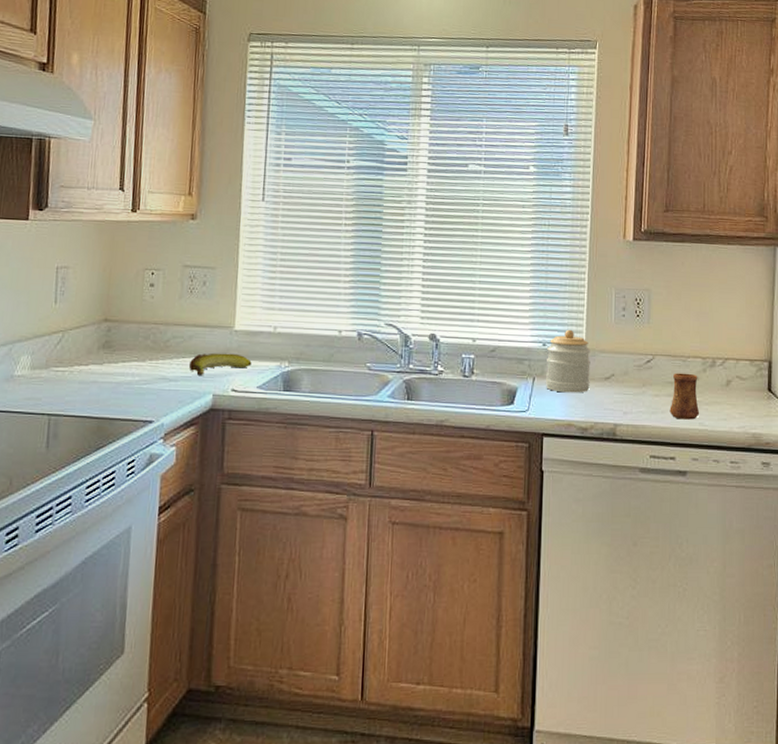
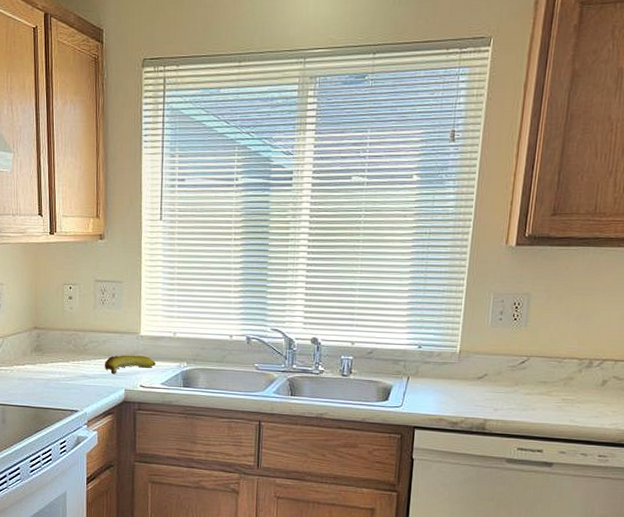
jar: present [545,329,591,393] -> none [419,332,465,391]
cup: present [669,373,700,420] -> none [540,373,573,417]

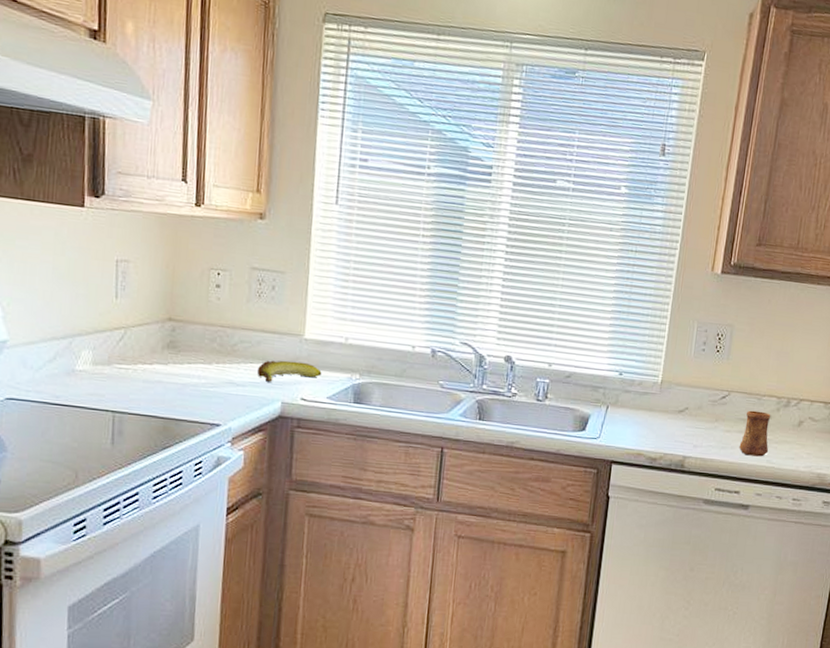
cup: none [540,373,573,417] -> present [739,410,771,457]

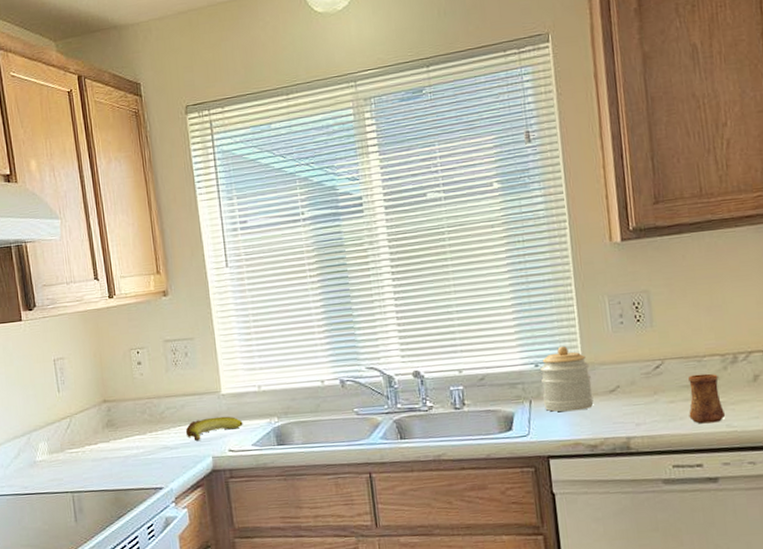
jar: none [618,360,667,424] -> present [540,346,594,412]

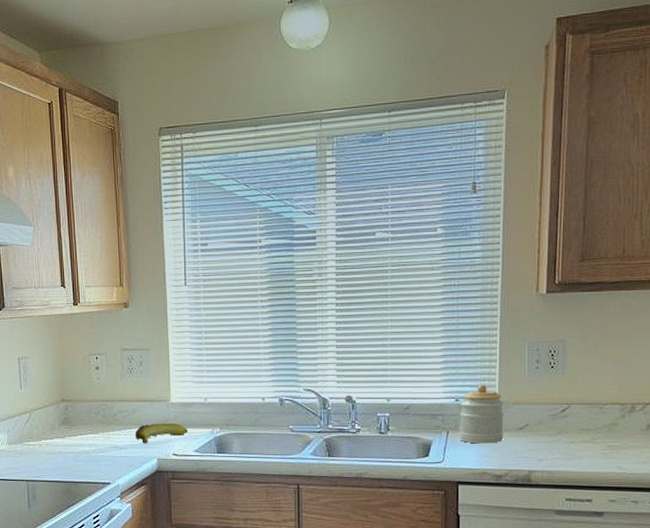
cup: present [688,373,726,424] -> none [586,420,618,464]

